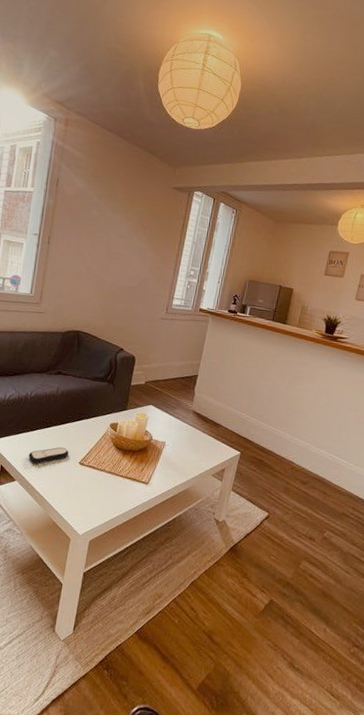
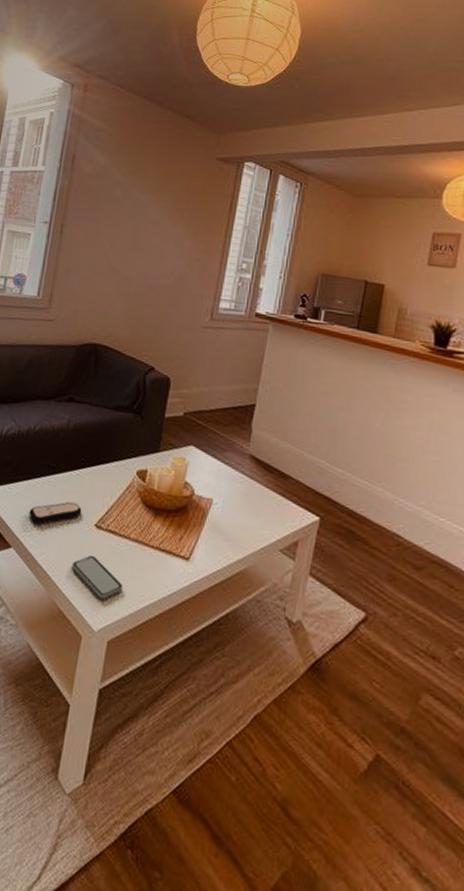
smartphone: none [62,483,100,514] -> present [71,555,123,600]

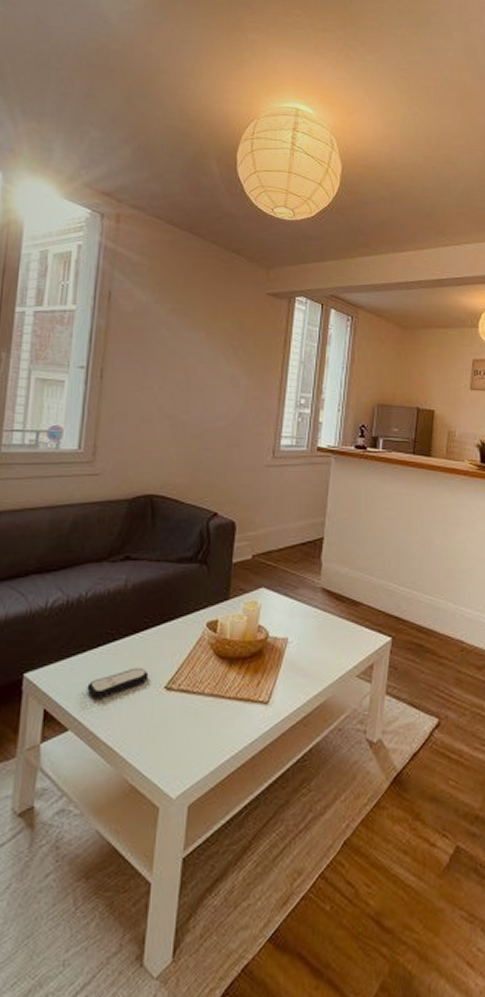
smartphone: present [71,555,123,600] -> none [141,719,200,764]

